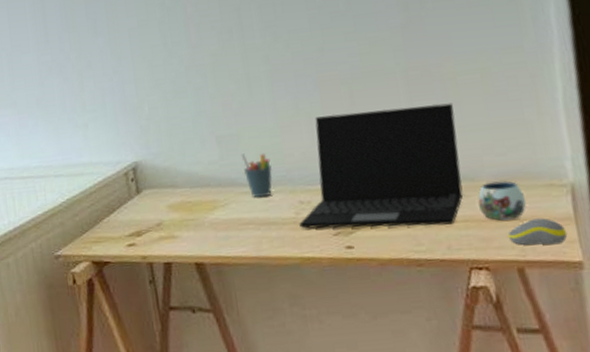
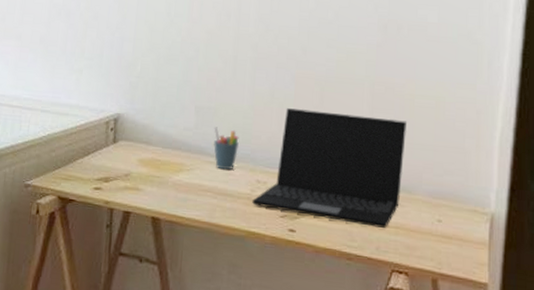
mug: present [478,181,527,221] -> none [411,198,452,235]
computer mouse: present [507,218,568,245] -> none [429,237,480,264]

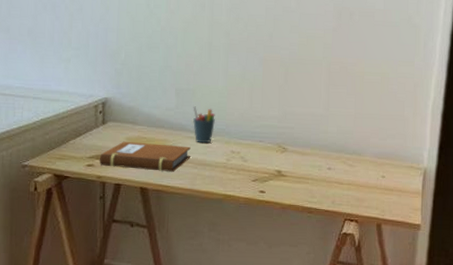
notebook: none [107,163,210,201] -> present [99,141,191,172]
laptop: present [252,108,406,228] -> none [228,87,357,185]

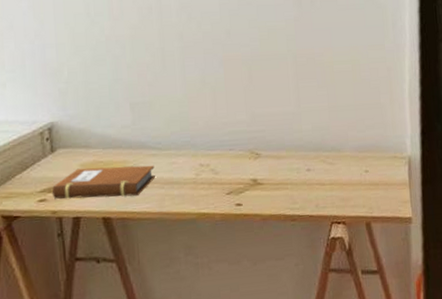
pen holder: present [193,106,215,144] -> none [151,120,178,160]

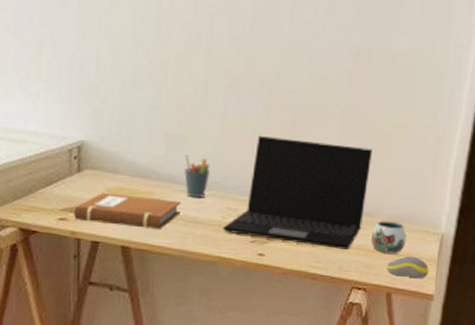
pen holder: none [151,120,178,160] -> present [184,154,210,198]
laptop: none [198,87,331,188] -> present [223,136,372,250]
mug: none [342,152,377,184] -> present [371,221,407,254]
computer mouse: none [361,183,403,205] -> present [386,256,429,279]

